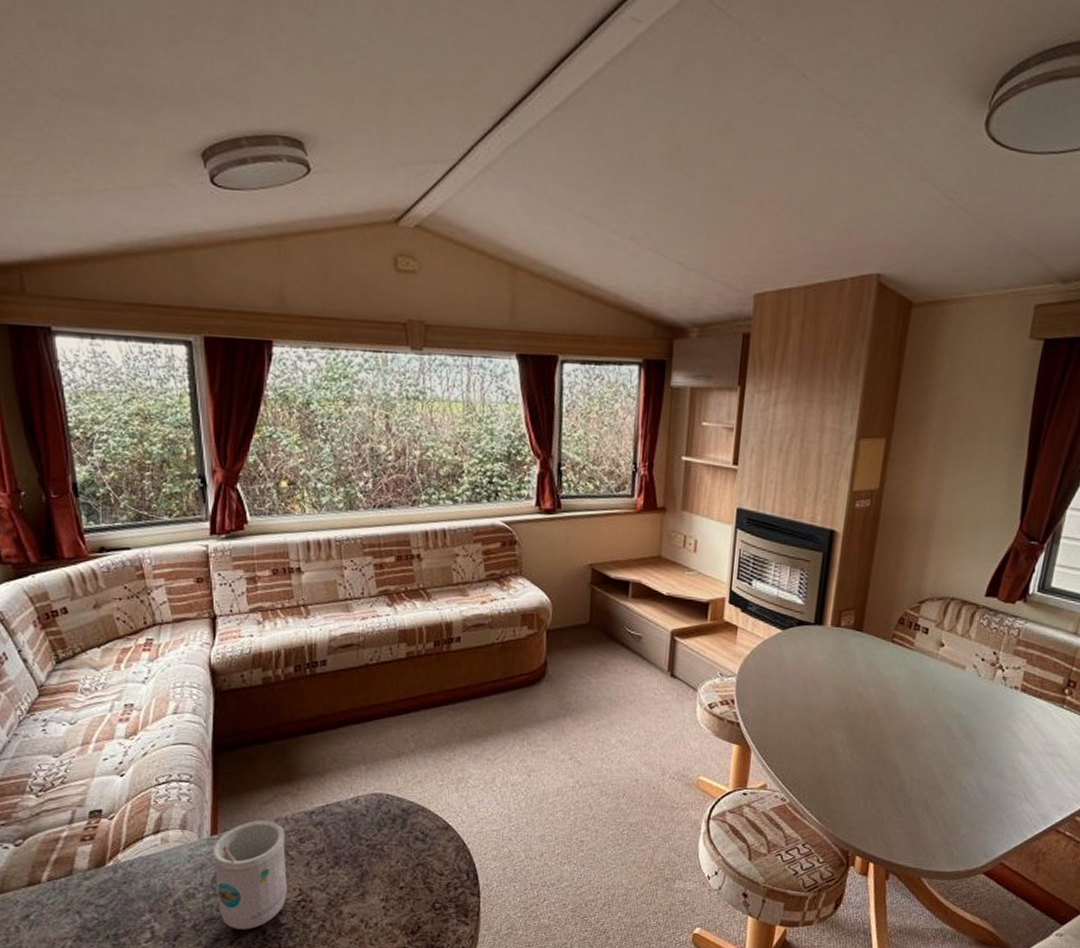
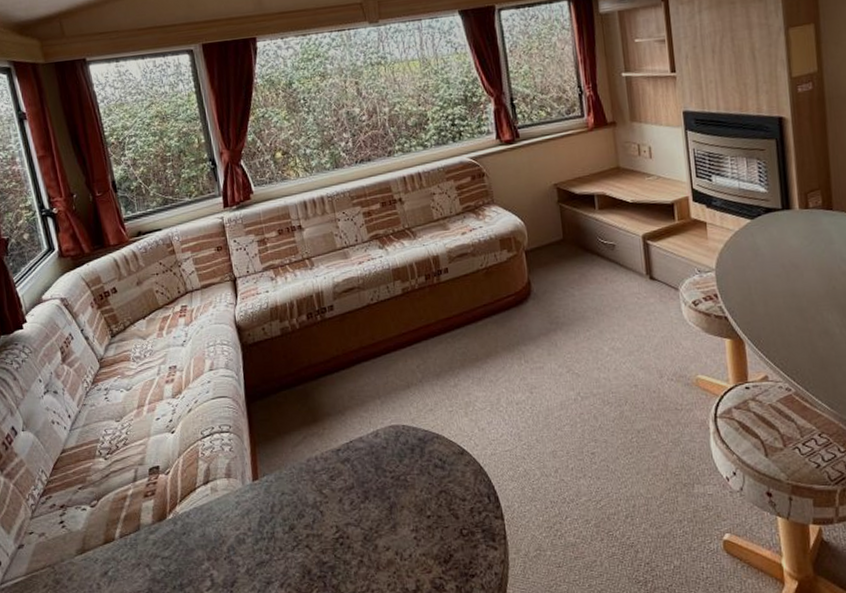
mug: present [212,820,287,930] -> none [255,462,326,571]

